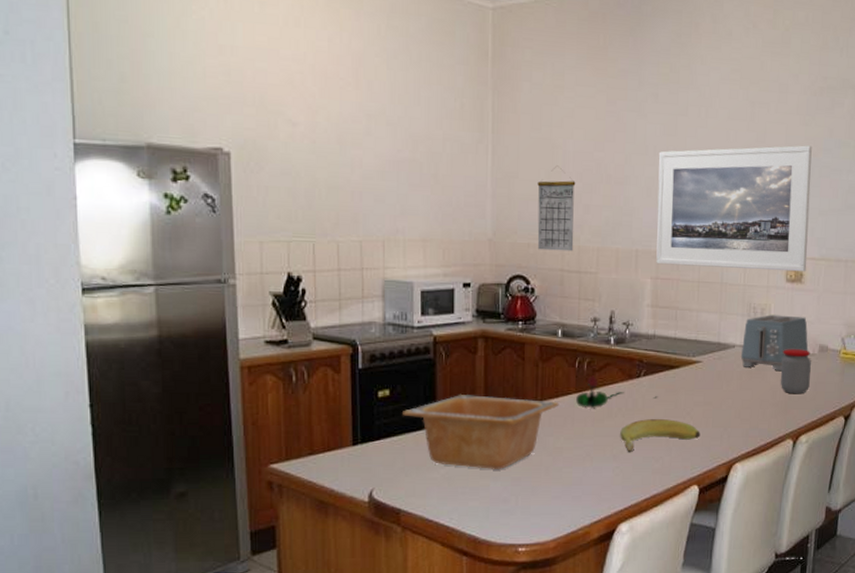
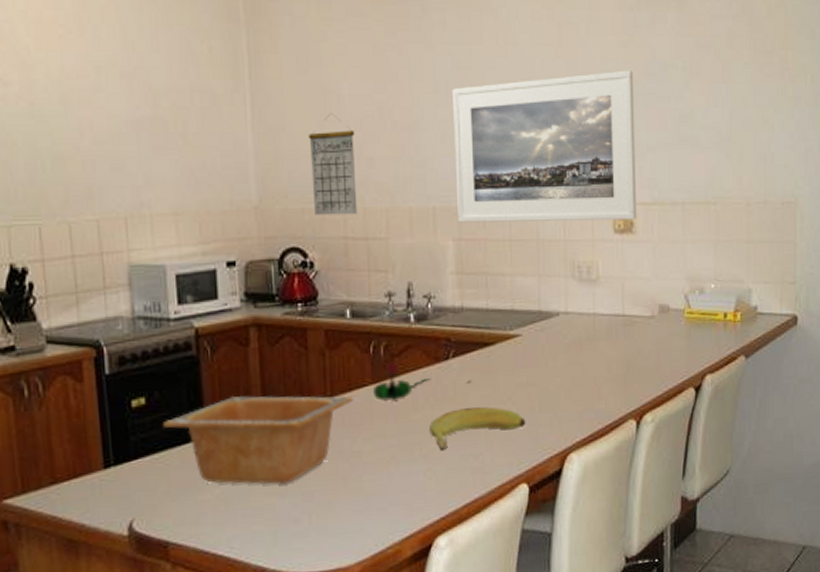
toaster: present [741,315,809,372] -> none [568,272,646,340]
jar: present [780,349,811,394] -> none [615,311,651,366]

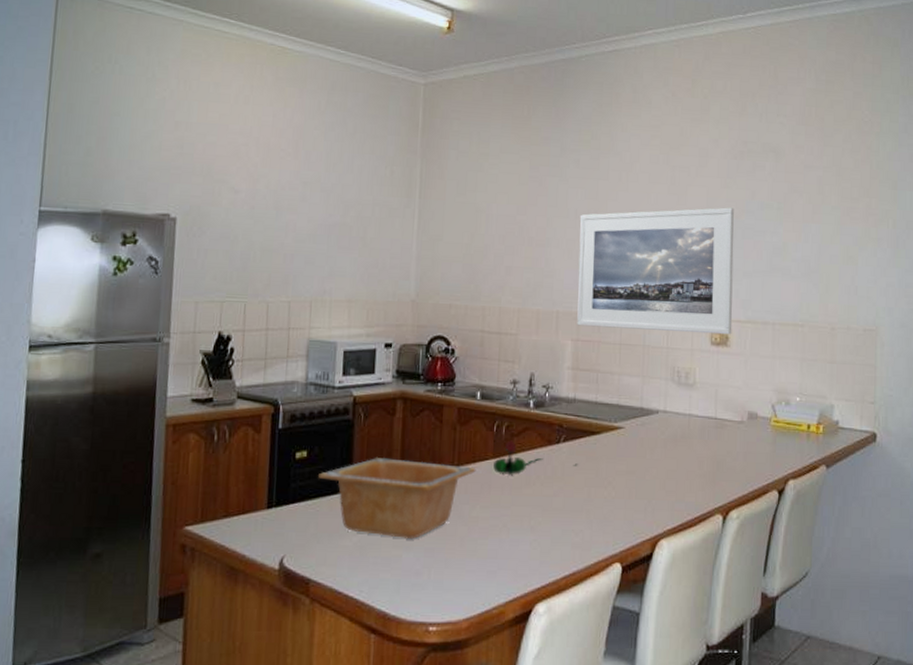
calendar: present [308,113,358,216] -> none [459,228,498,313]
banana: present [429,407,526,450] -> none [538,488,623,524]

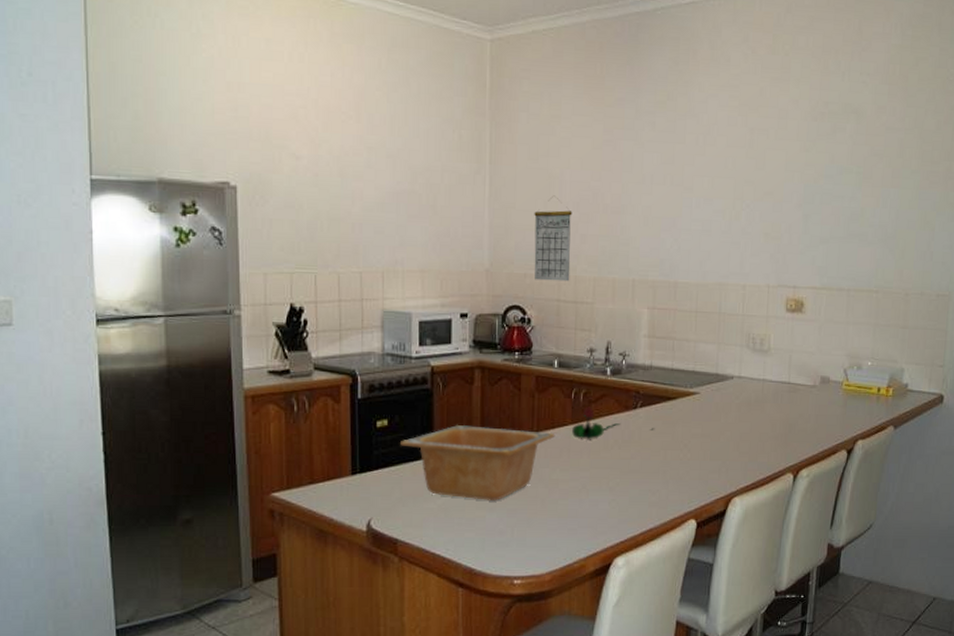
calendar: none [459,228,498,313] -> present [534,195,572,282]
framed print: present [577,207,734,335] -> none [653,172,813,302]

